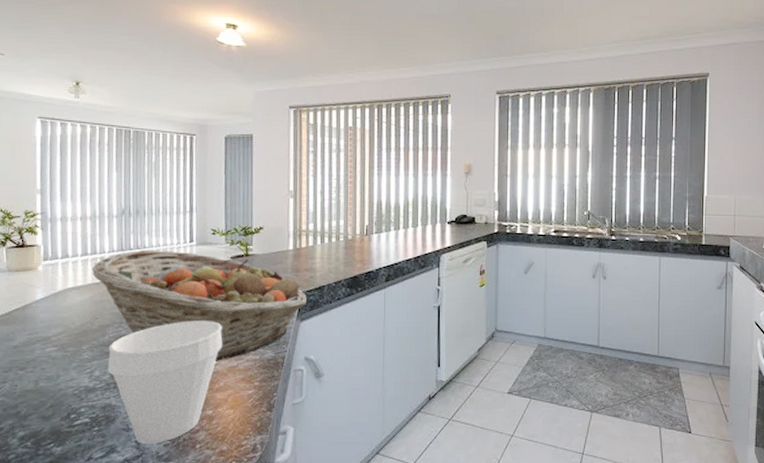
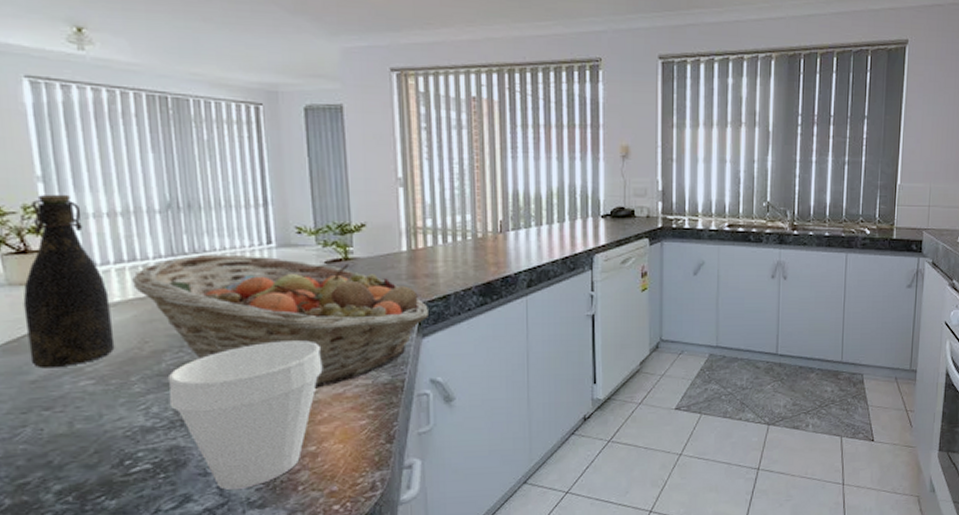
bottle: none [15,203,75,337] -> present [23,194,115,369]

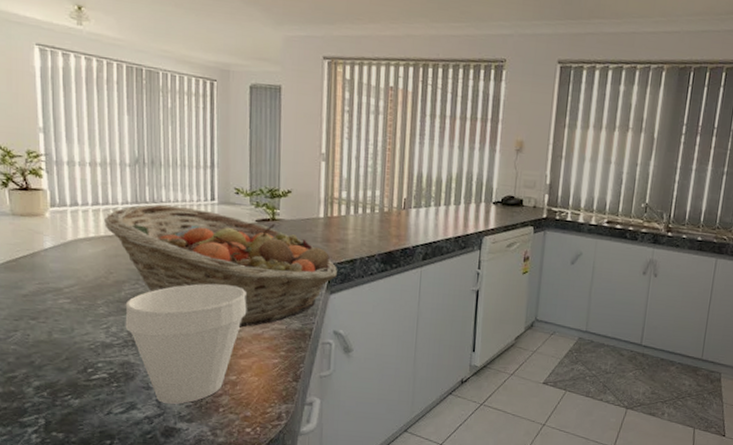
bottle: present [23,194,115,369] -> none [22,143,87,287]

